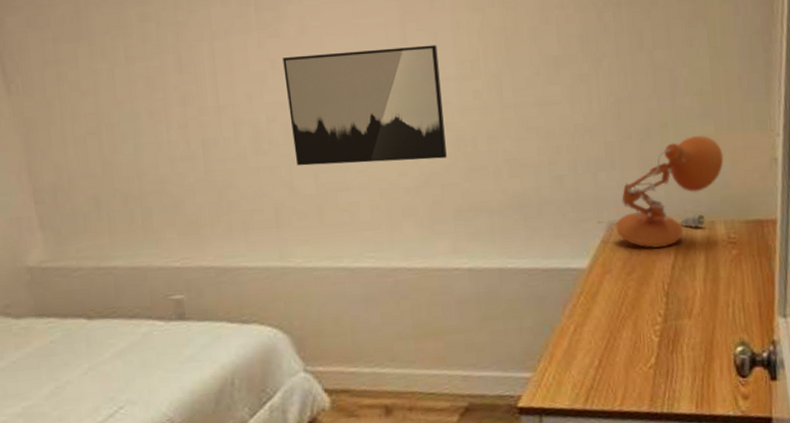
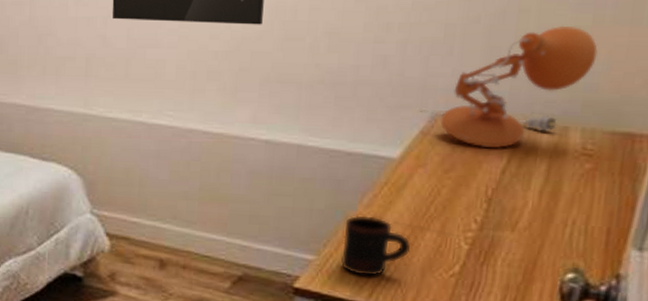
mug: none [553,325,613,383] -> present [341,215,411,276]

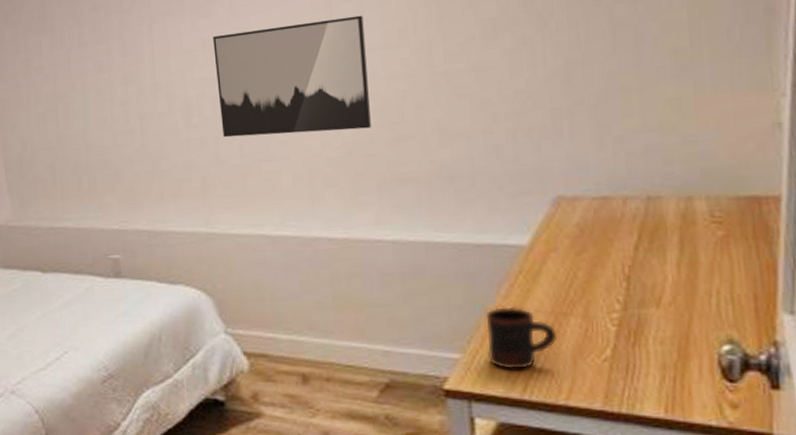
desk lamp: present [417,25,598,149] -> none [538,98,706,226]

